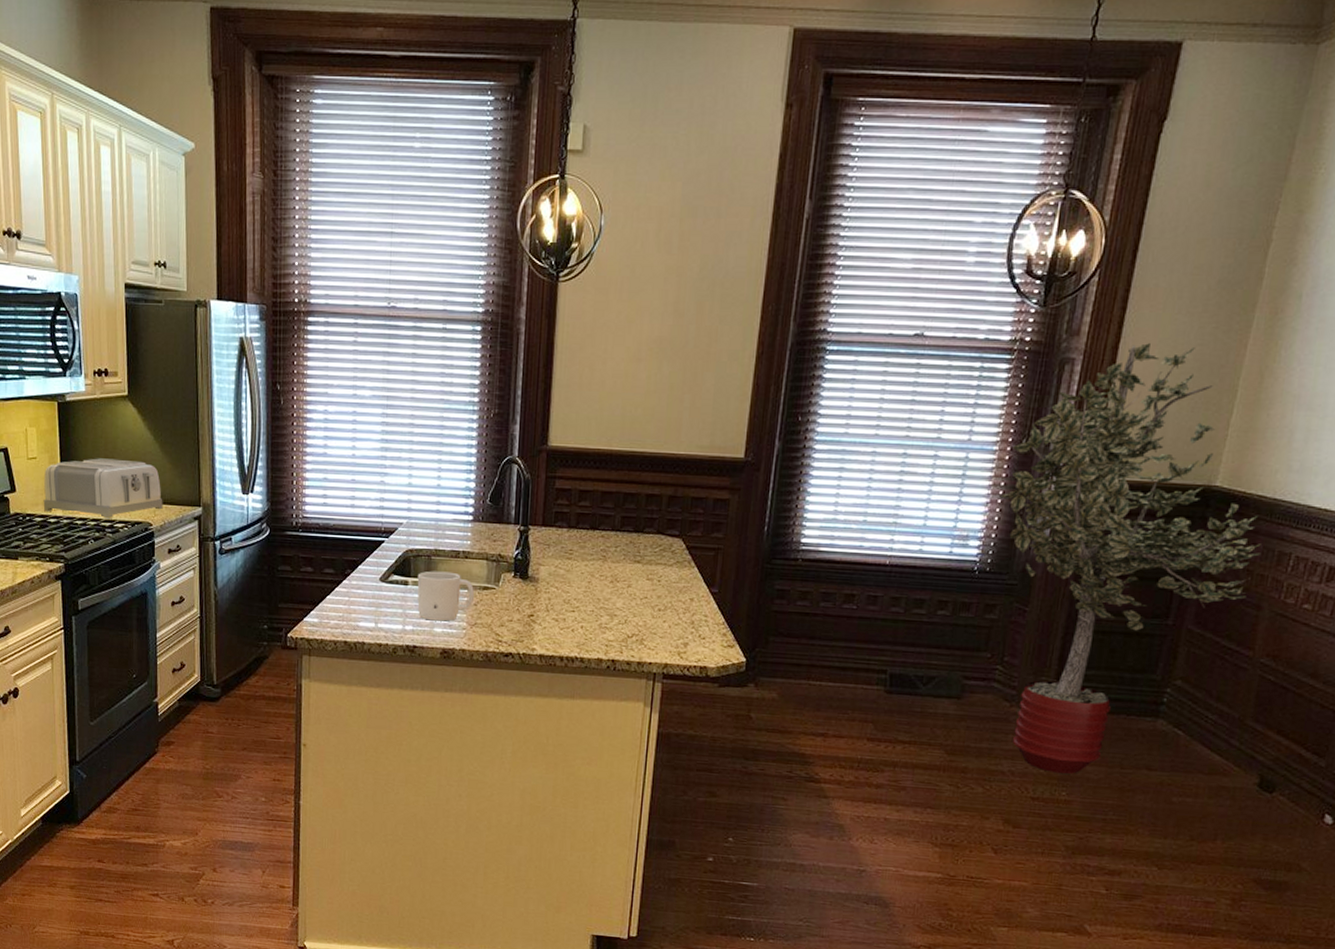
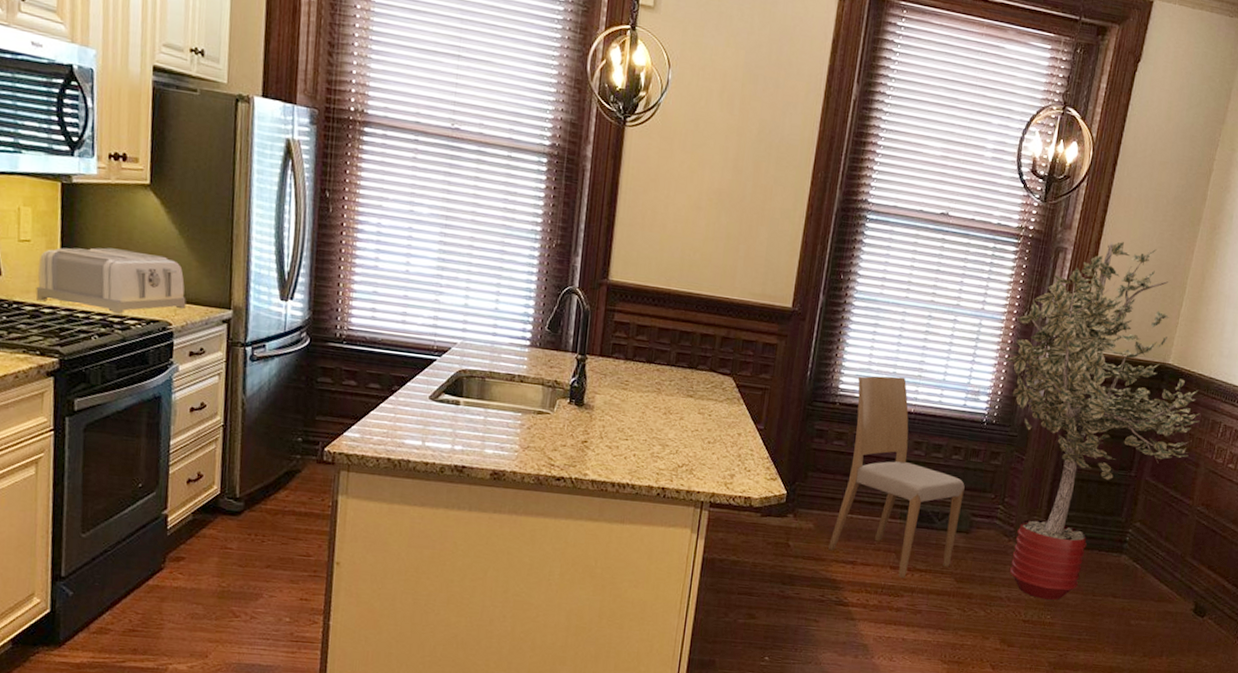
mug: present [417,571,475,622] -> none [468,392,529,443]
dining chair: none [795,525,954,751] -> present [828,376,965,578]

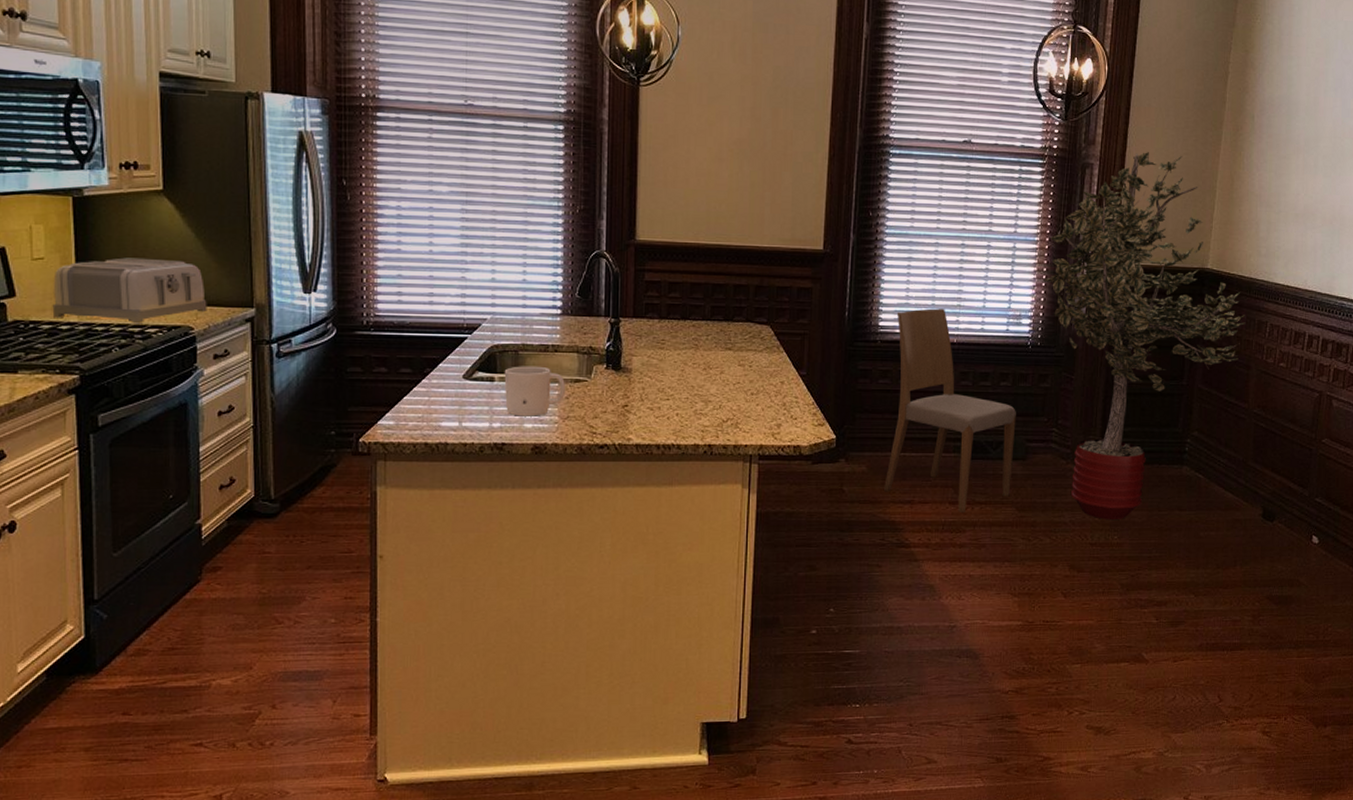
mug: none [468,392,529,443] -> present [504,366,566,416]

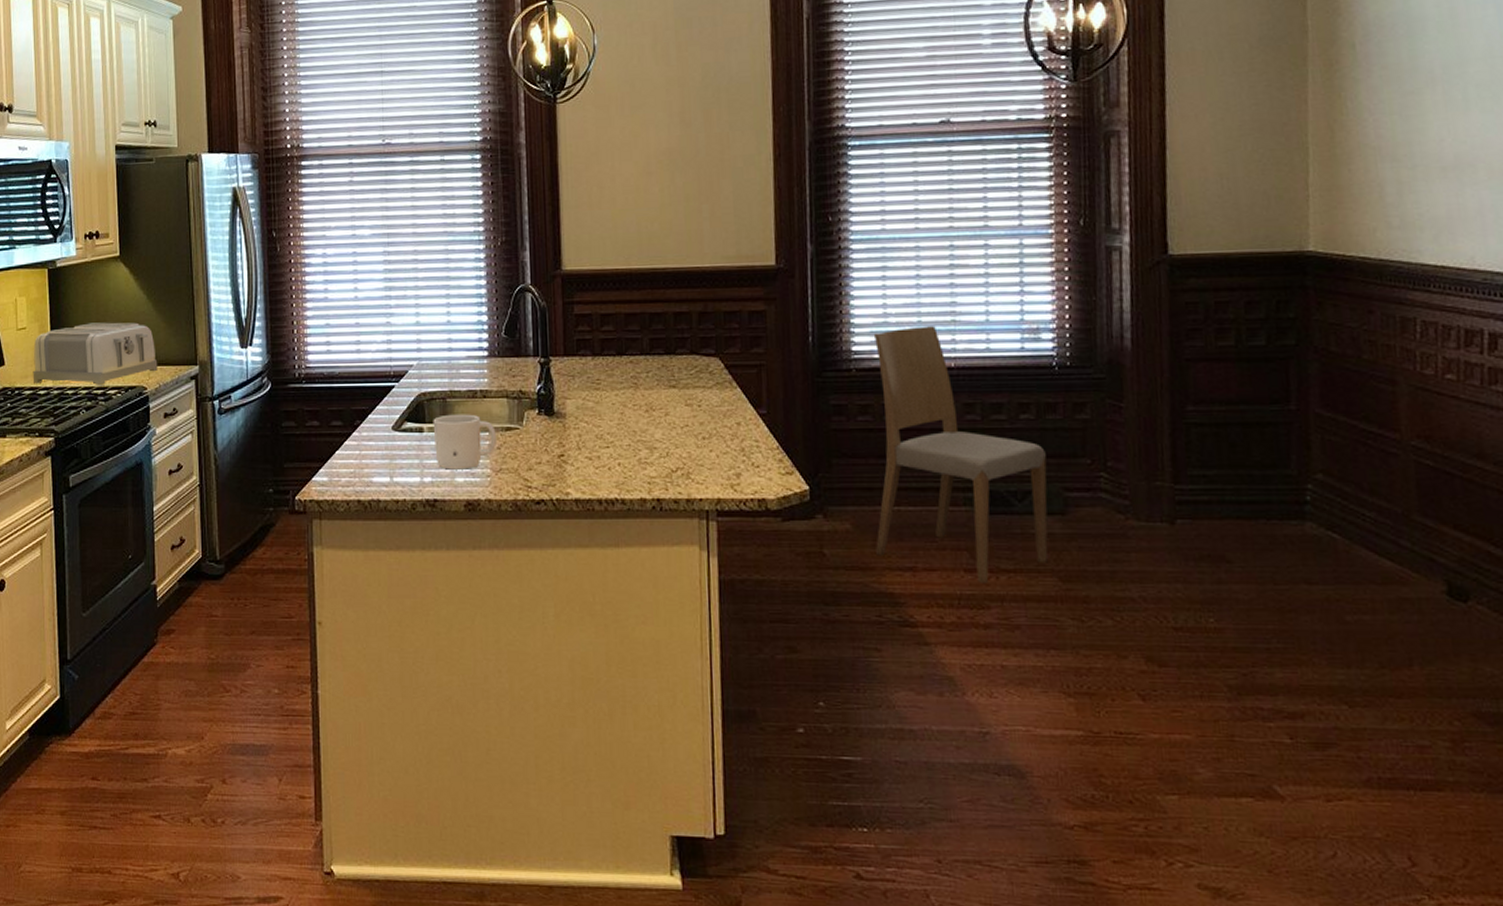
potted tree: present [1043,152,1245,519] -> none [1066,108,1380,595]

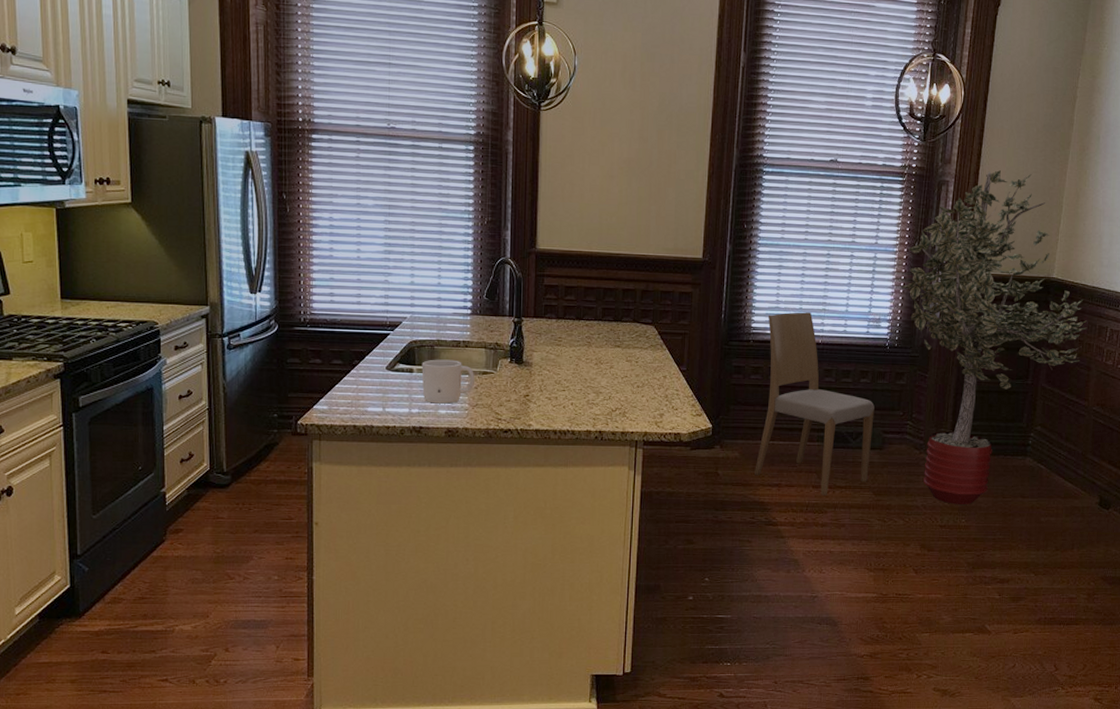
toaster: present [33,322,158,385] -> none [40,261,169,318]
potted tree: none [1066,108,1380,595] -> present [901,170,1087,505]

